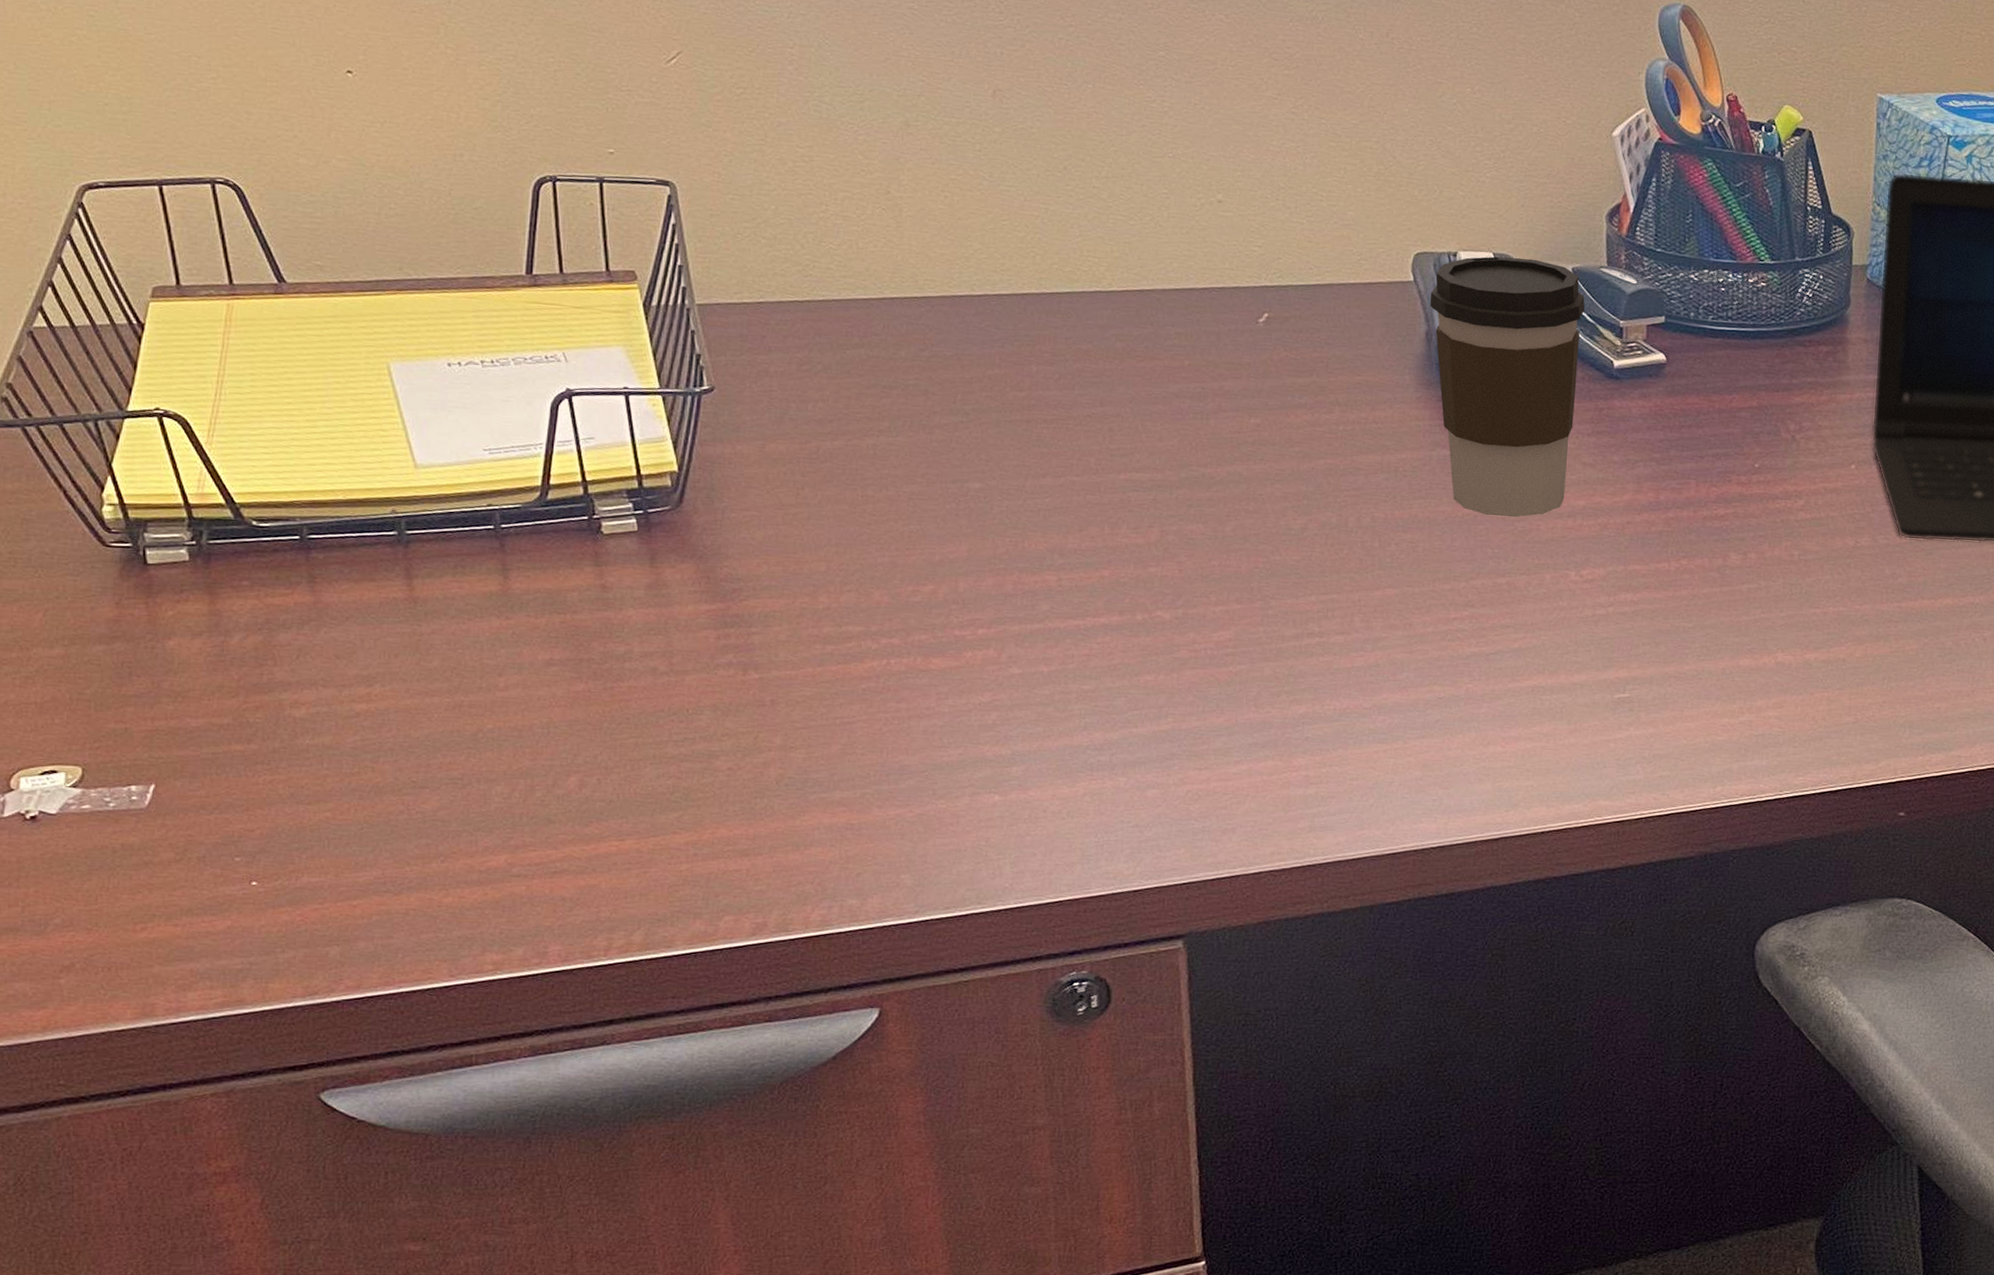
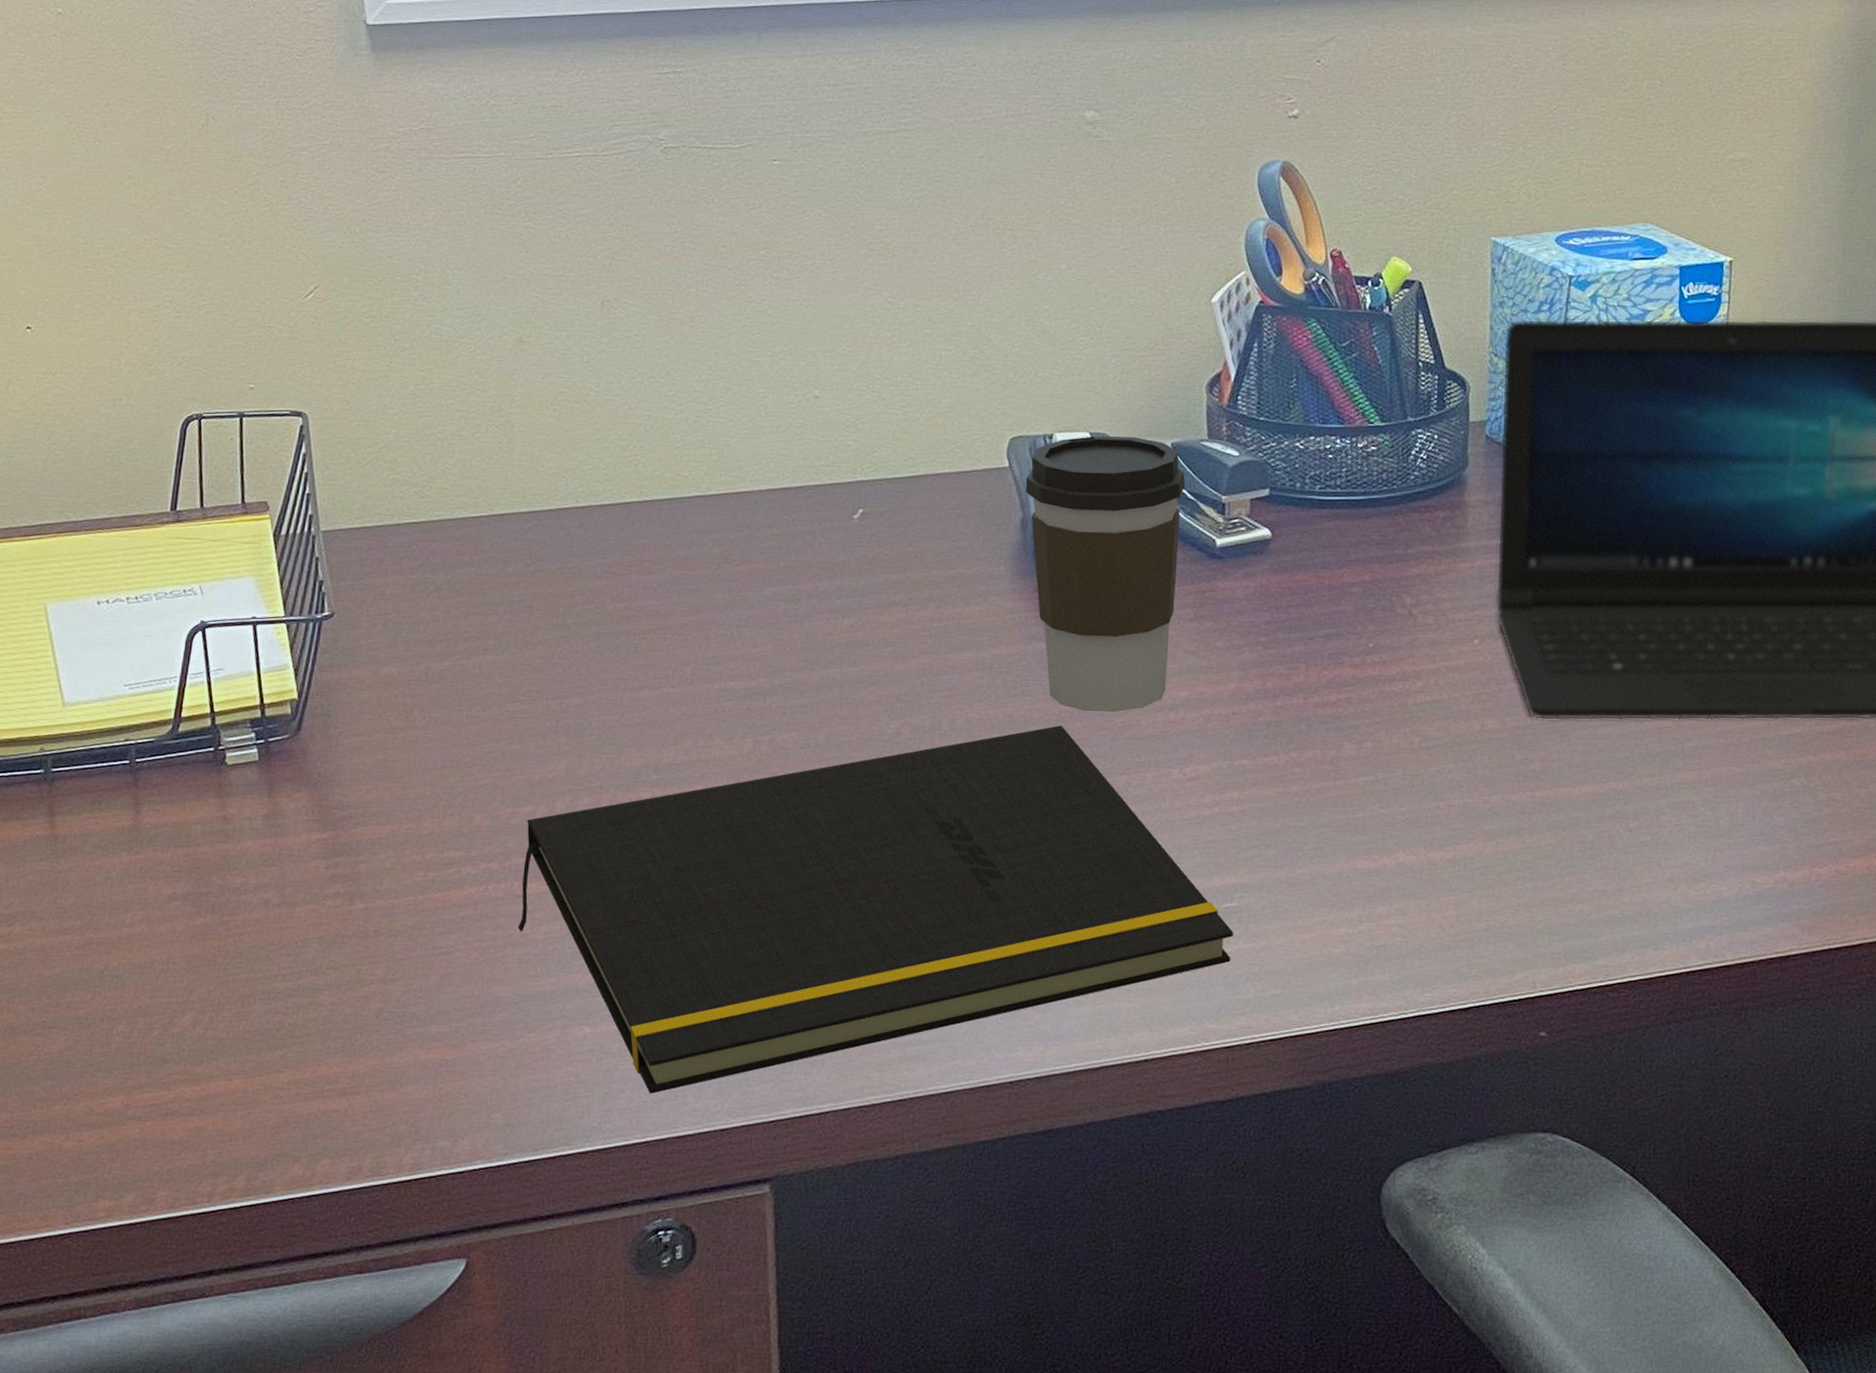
notepad: none [922,527,1625,858] -> present [517,725,1233,1094]

